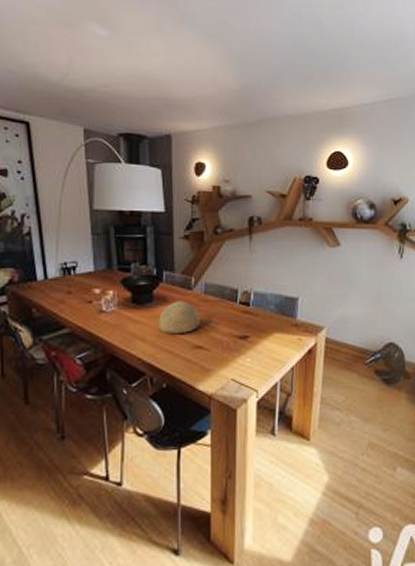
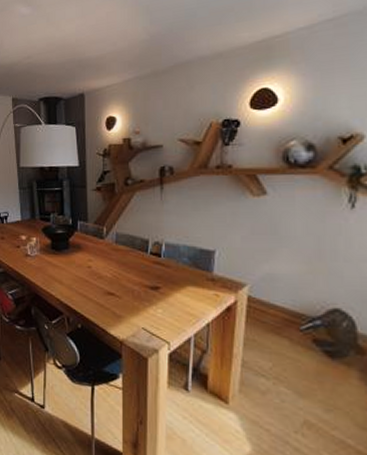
bowl: present [159,301,201,335] -> none [74,249,113,280]

